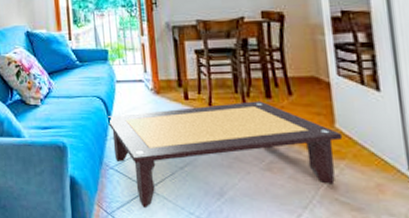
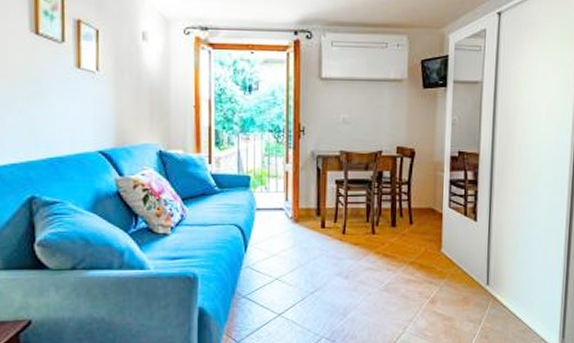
coffee table: present [107,101,343,209] -> none [243,229,446,334]

